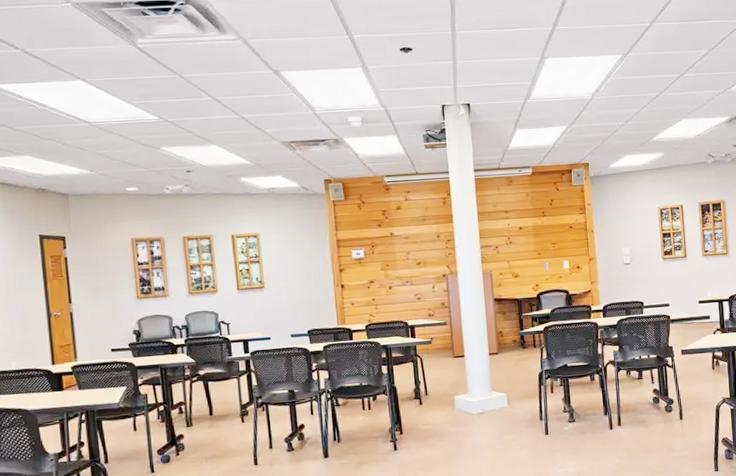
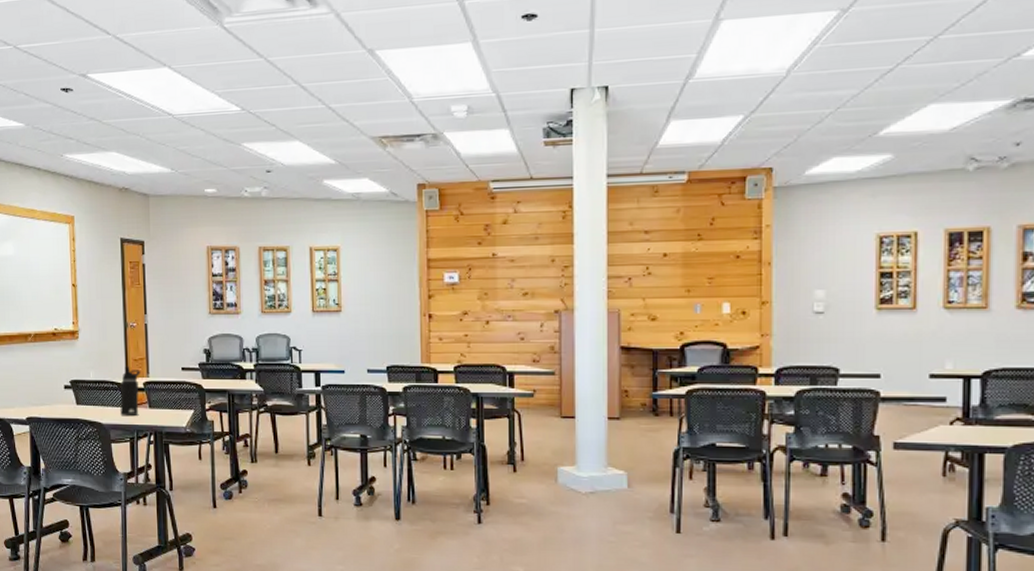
water bottle: none [46,353,68,401] -> present [120,366,140,417]

